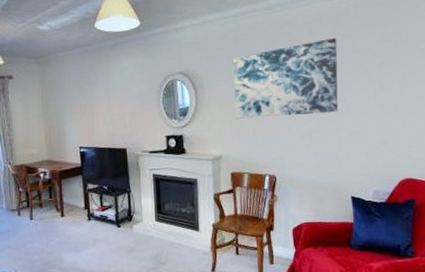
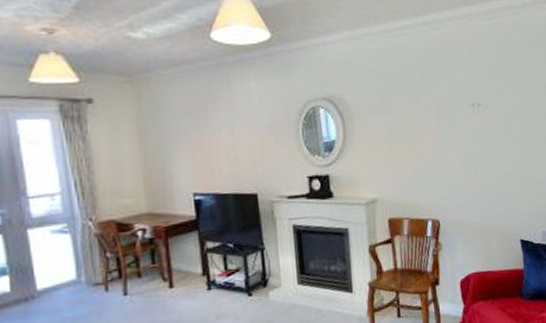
wall art: present [232,37,339,119] -> none [385,62,503,154]

